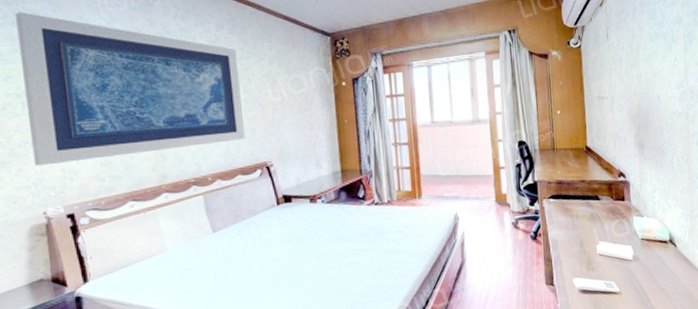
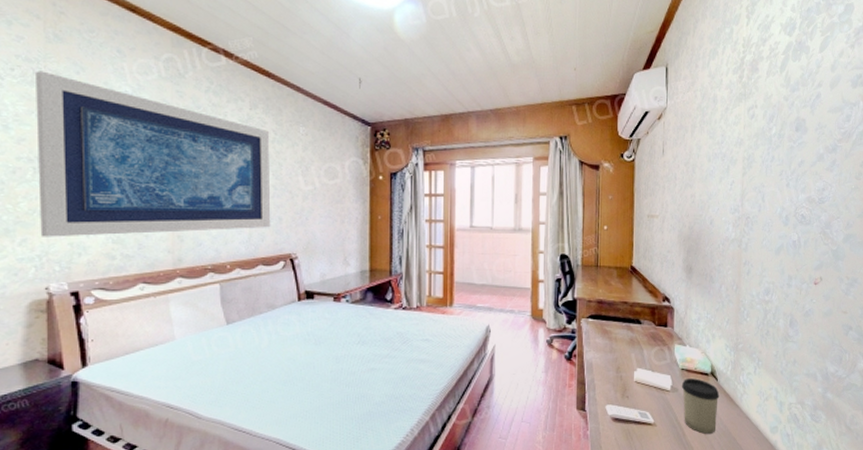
cup: none [642,246,680,298] -> present [681,378,720,434]

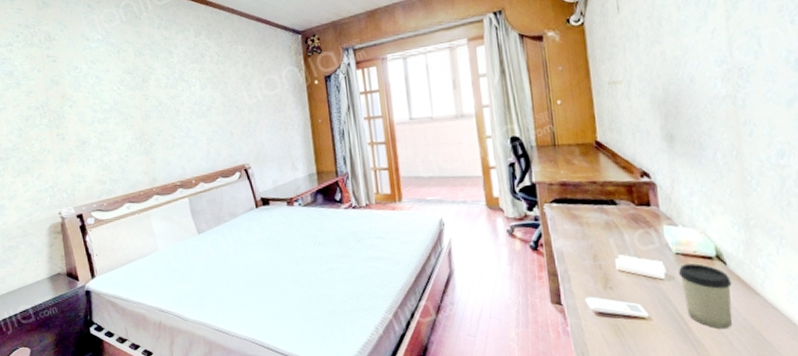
wall art: present [36,71,271,237] -> none [33,33,225,171]

